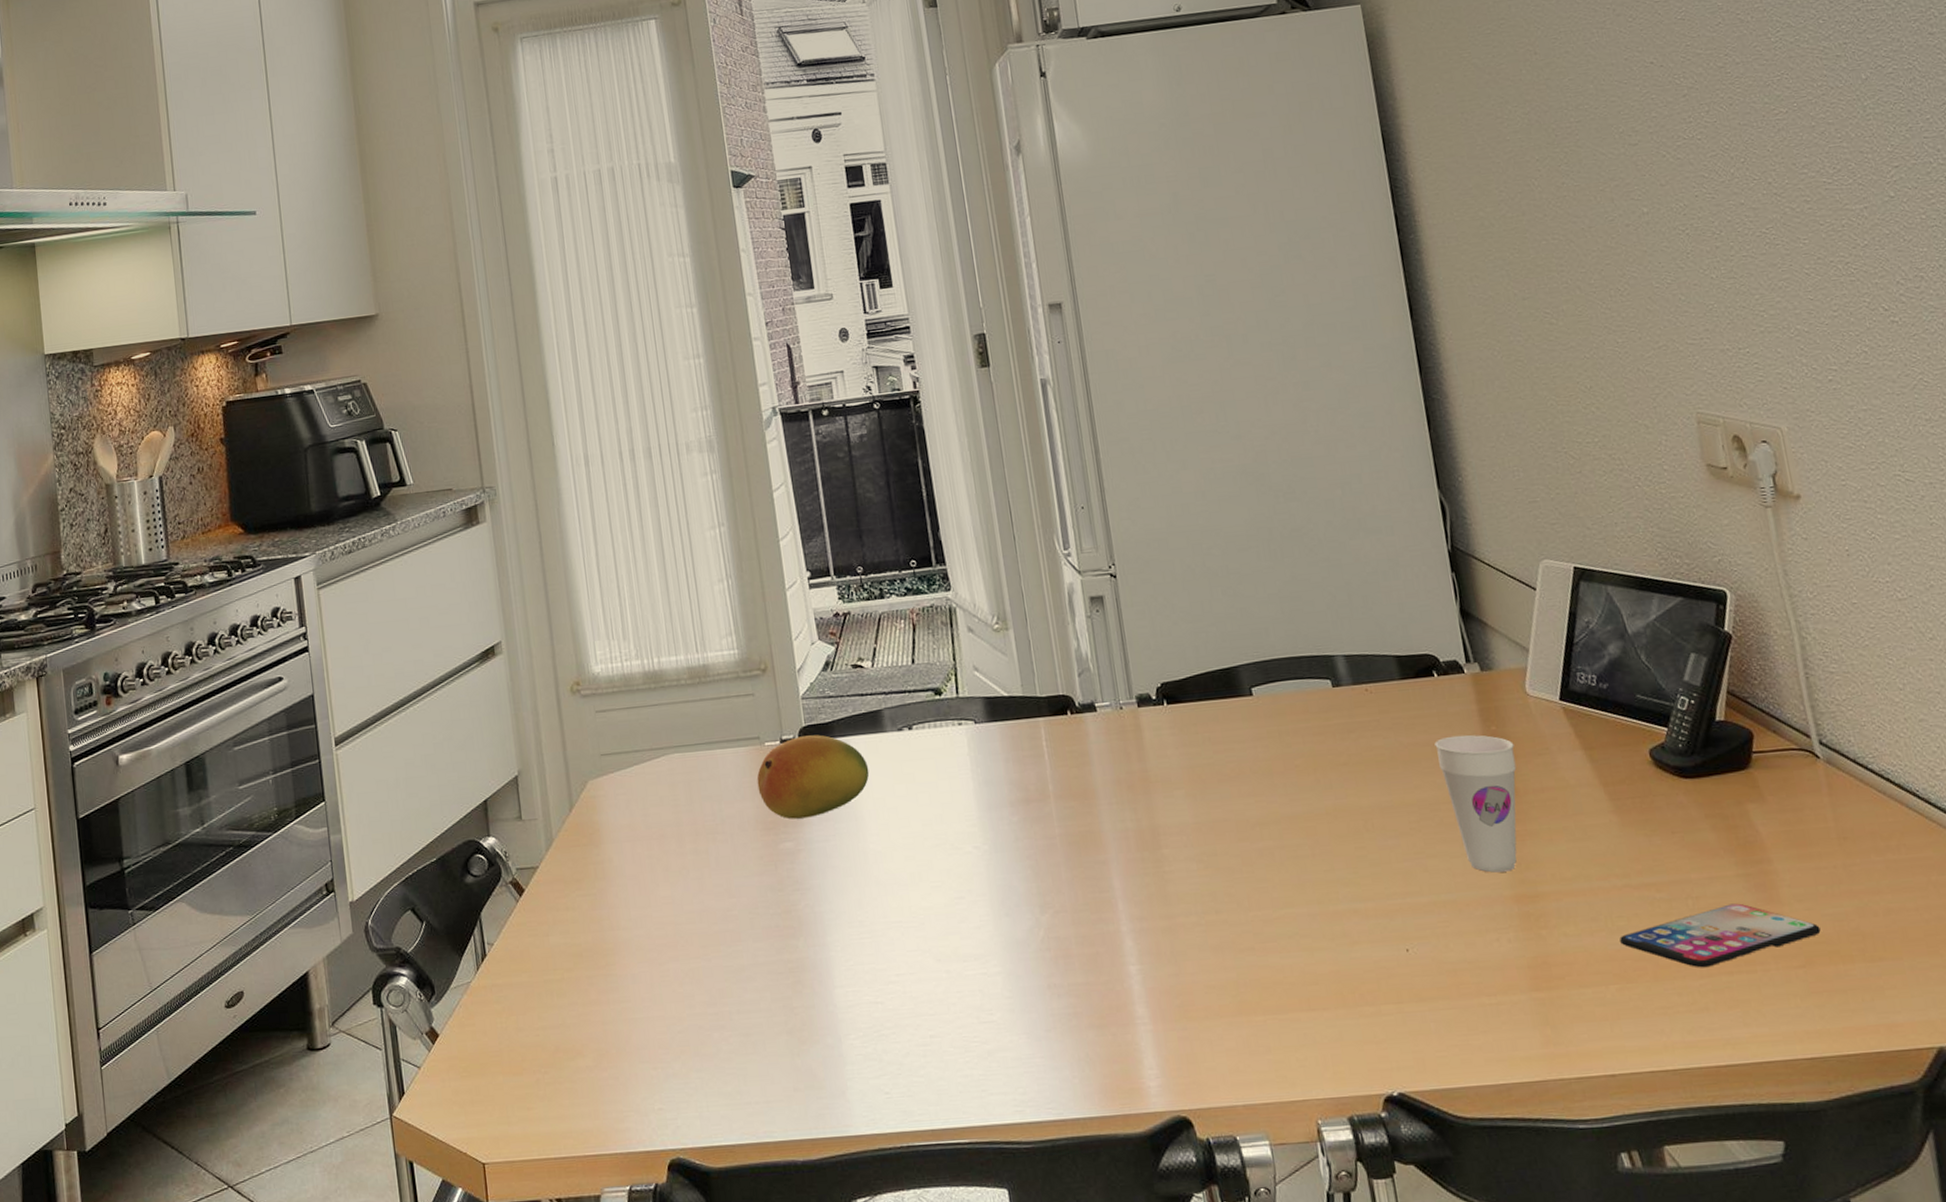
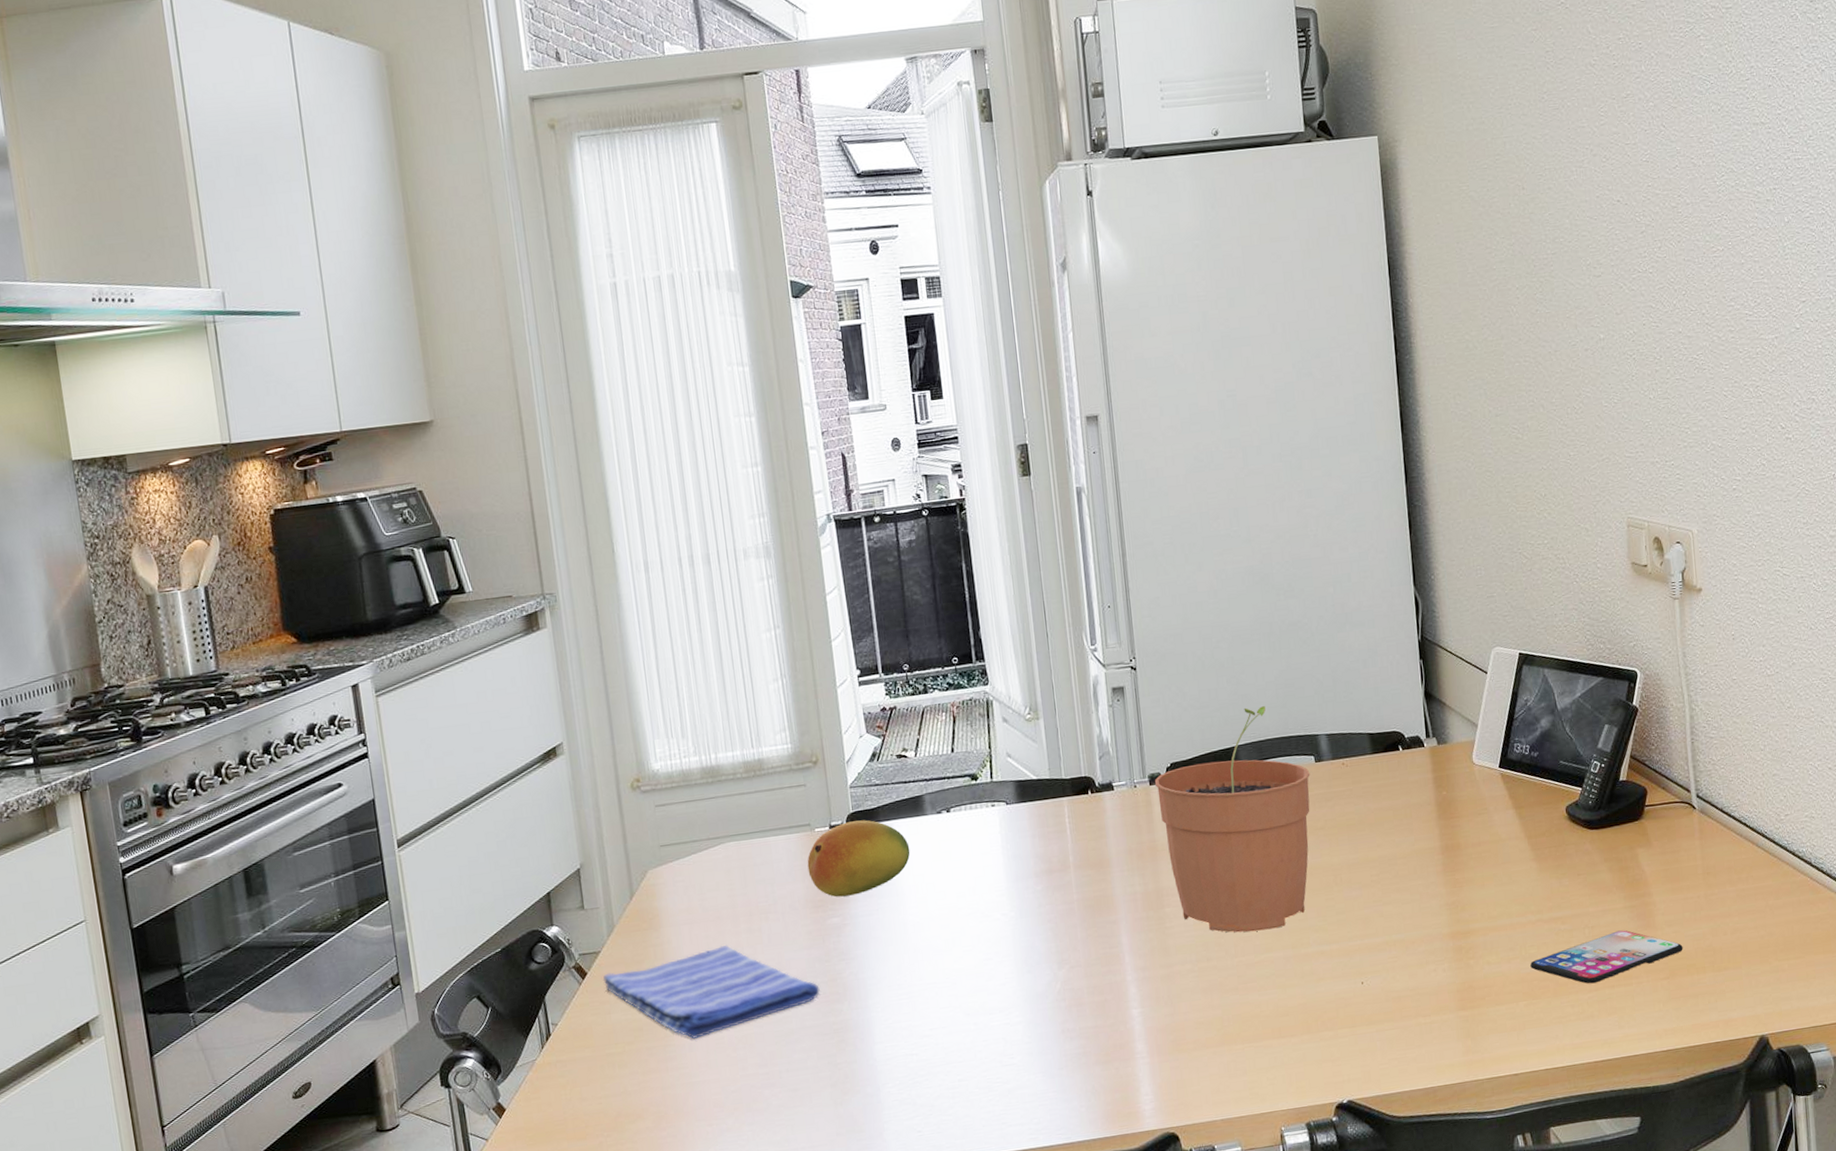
dish towel: none [541,866,773,969] -> present [603,944,820,1039]
plant pot: none [1144,621,1332,882] -> present [1155,706,1310,933]
cup: present [1434,735,1517,873] -> none [1396,799,1460,915]

